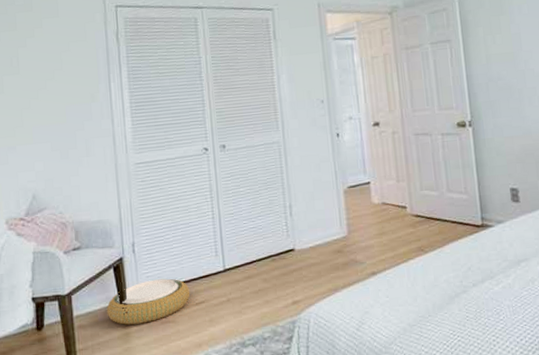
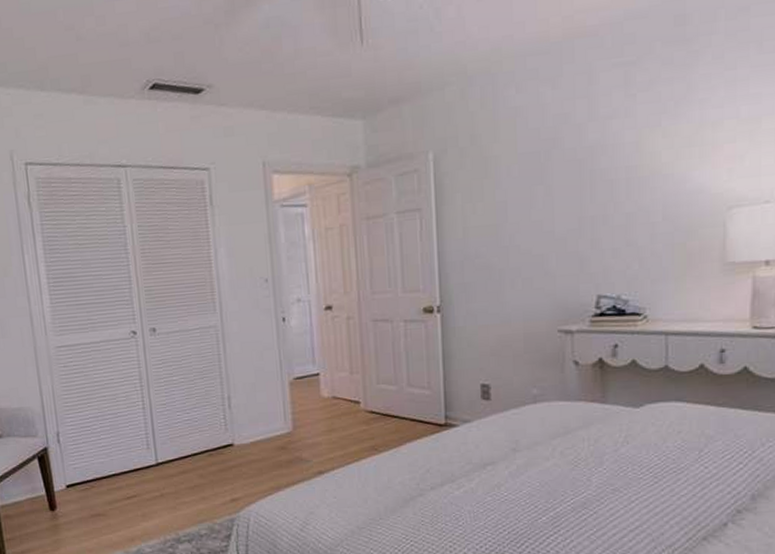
woven basket: present [106,278,190,325] -> none [33,471,121,517]

